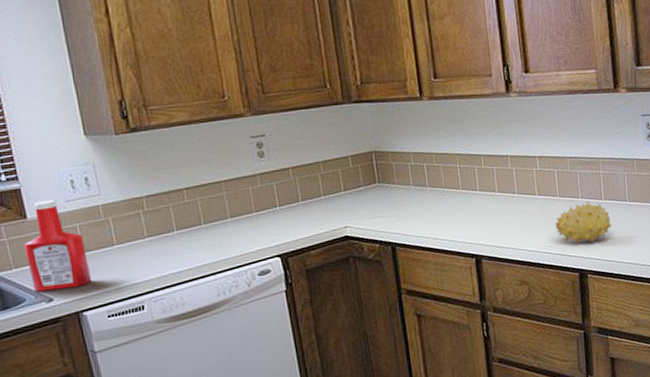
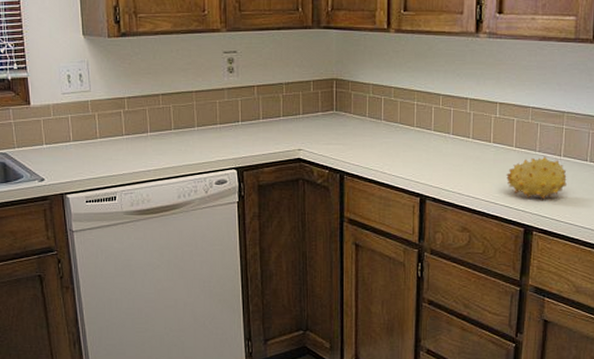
ketchup bottle: present [23,199,92,292] -> none [26,91,76,171]

